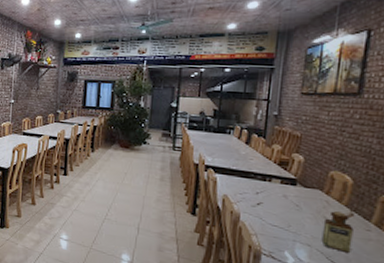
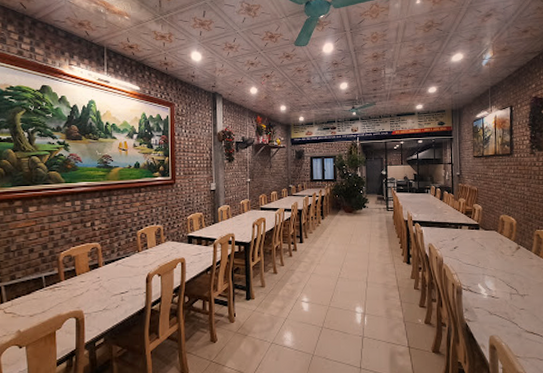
bottle: present [321,211,354,253] -> none [501,247,522,278]

